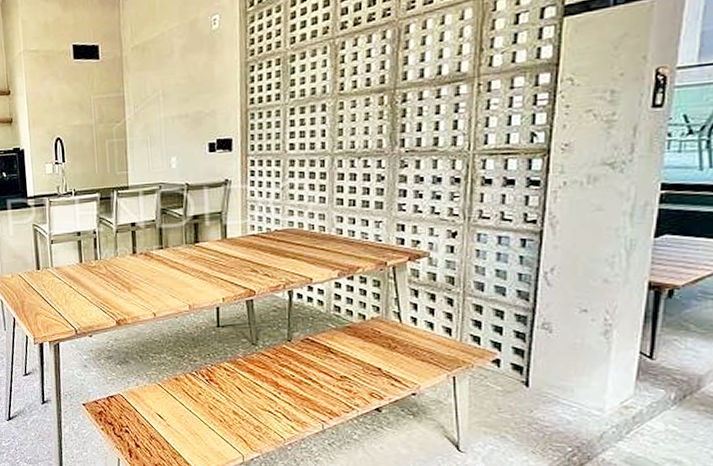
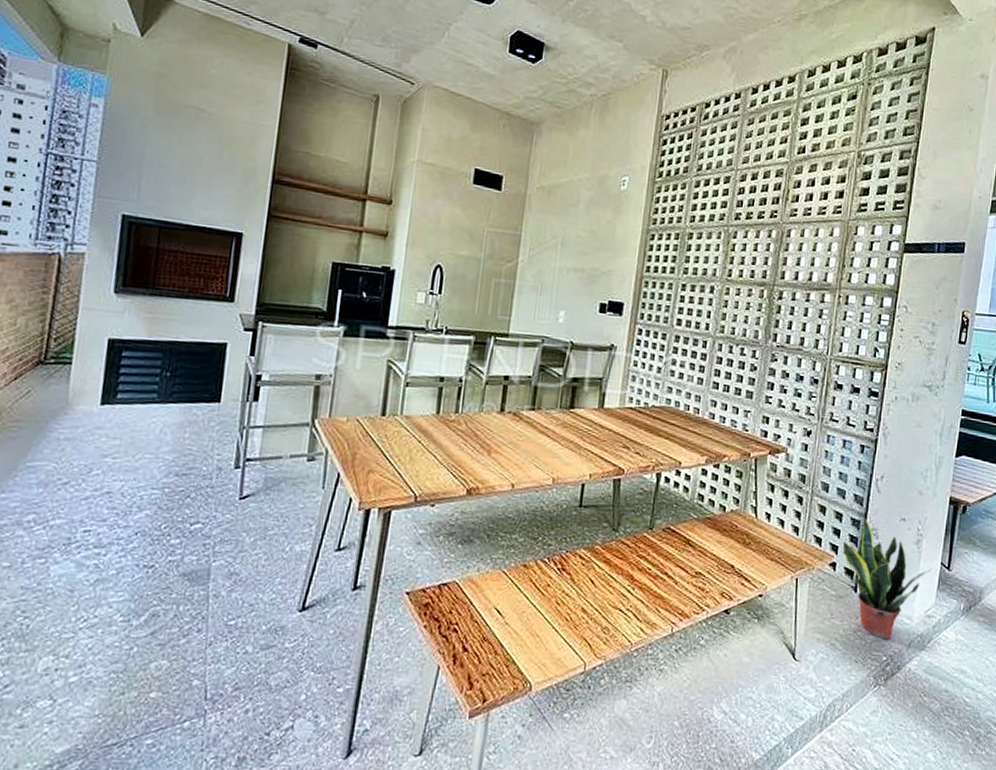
potted plant: none [506,313,628,431] -> present [842,518,933,640]

